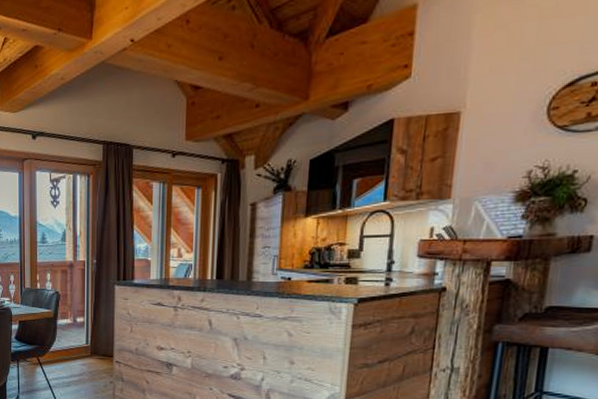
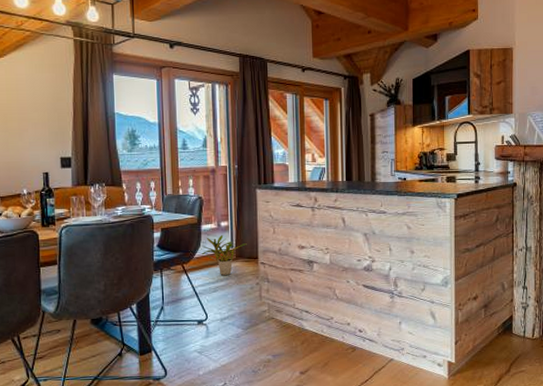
potted plant: none [57,331,102,372] -> present [202,235,247,276]

